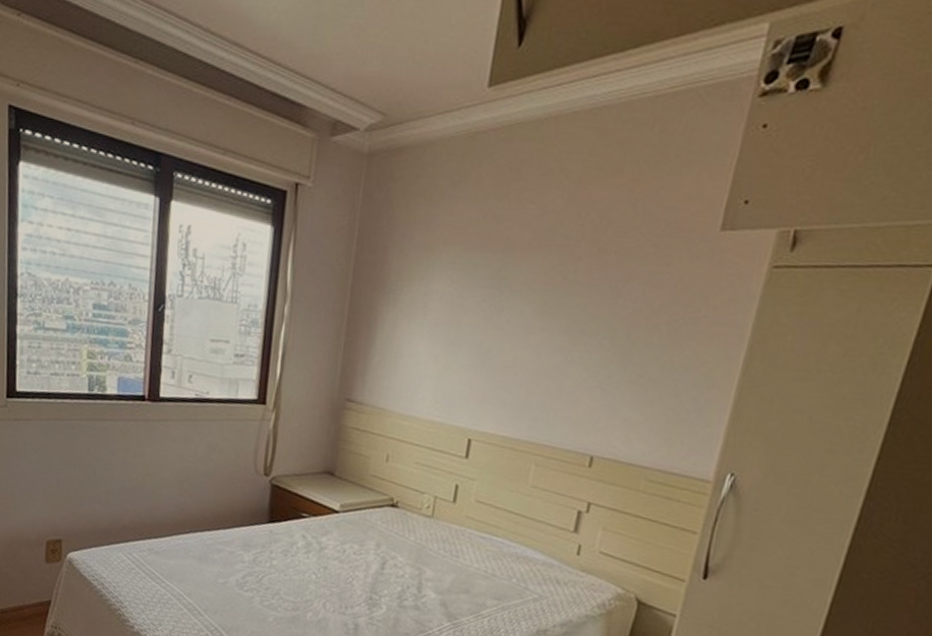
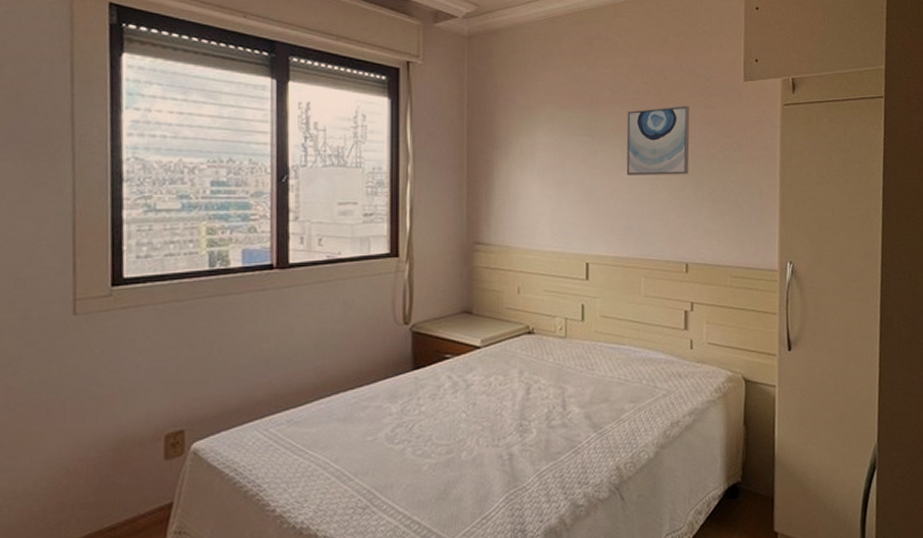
wall art: none [535,258,635,349] -> present [626,106,690,175]

